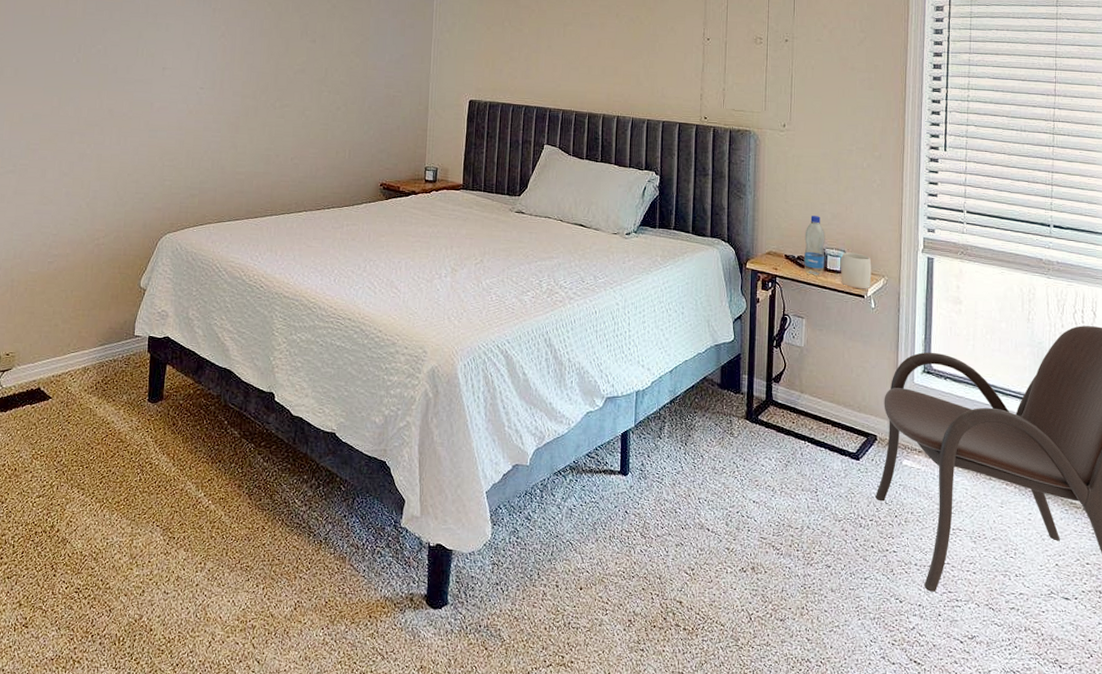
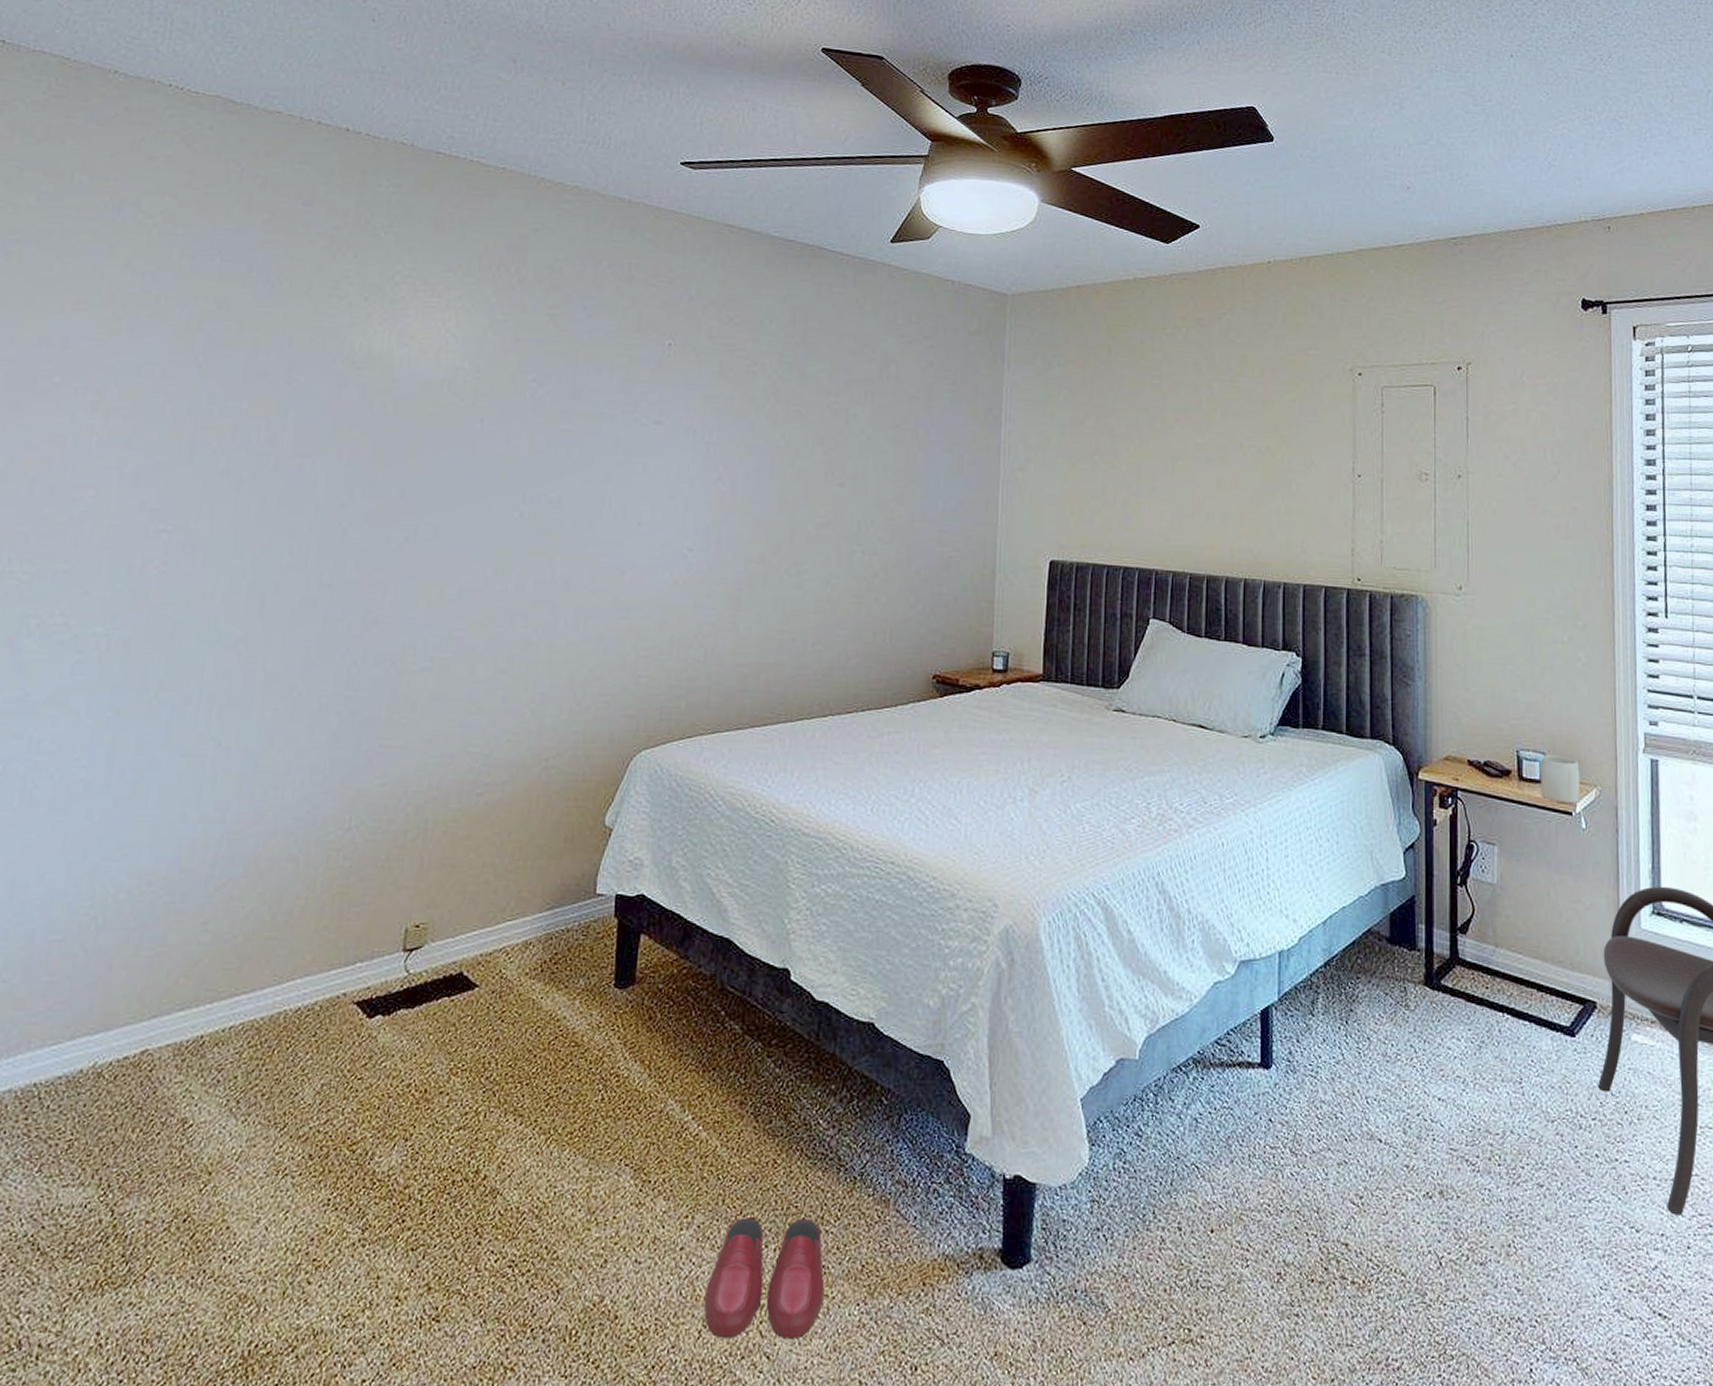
slippers: none [213,565,299,650] -> present [704,1217,825,1339]
bottle: present [804,216,825,277] -> none [1492,707,1520,788]

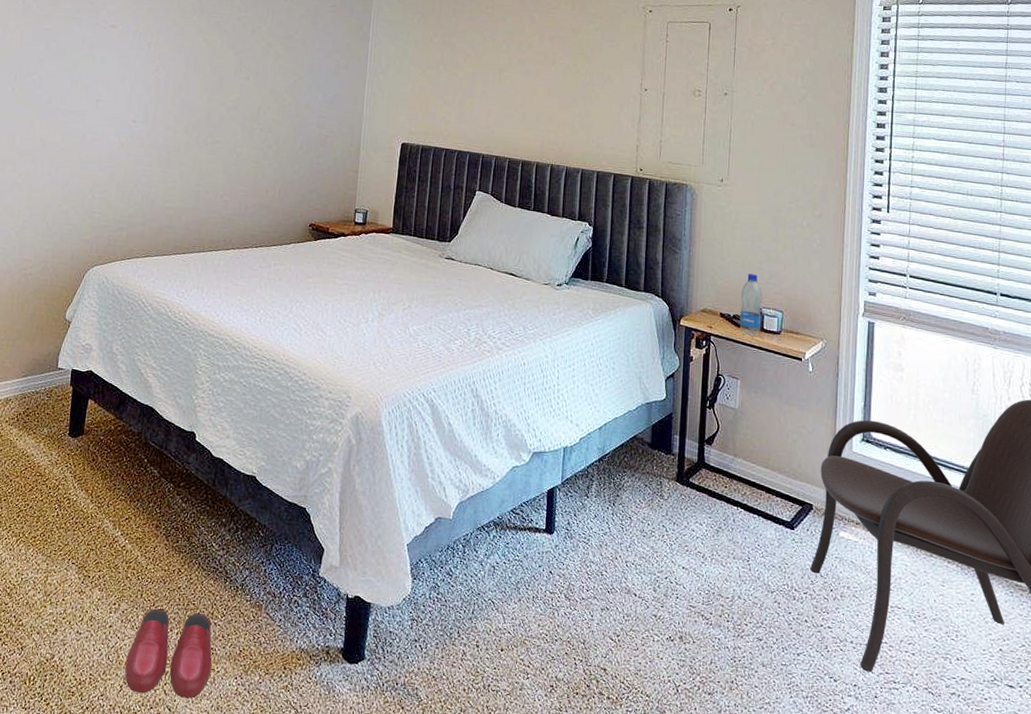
bottle: none [1492,707,1520,788] -> present [740,274,763,337]
mug: present [1539,755,1580,804] -> none [777,313,810,352]

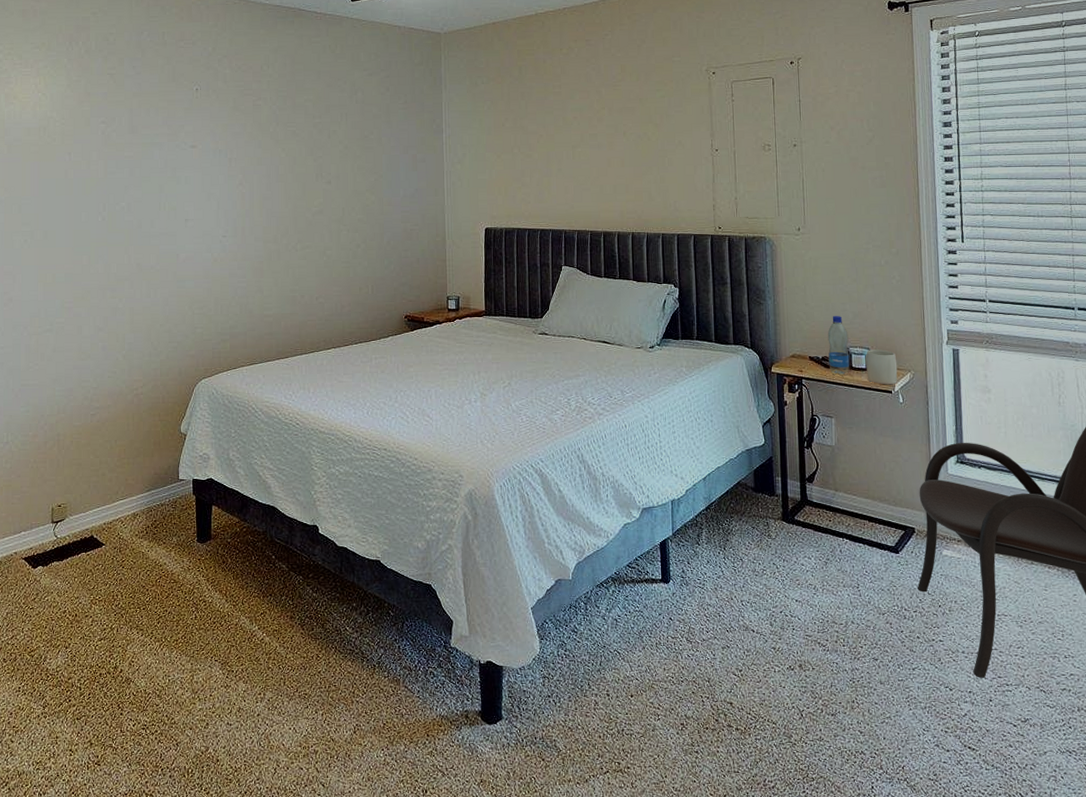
slippers: present [125,608,212,698] -> none [277,693,359,773]
mug: none [777,313,810,352] -> present [865,349,898,385]

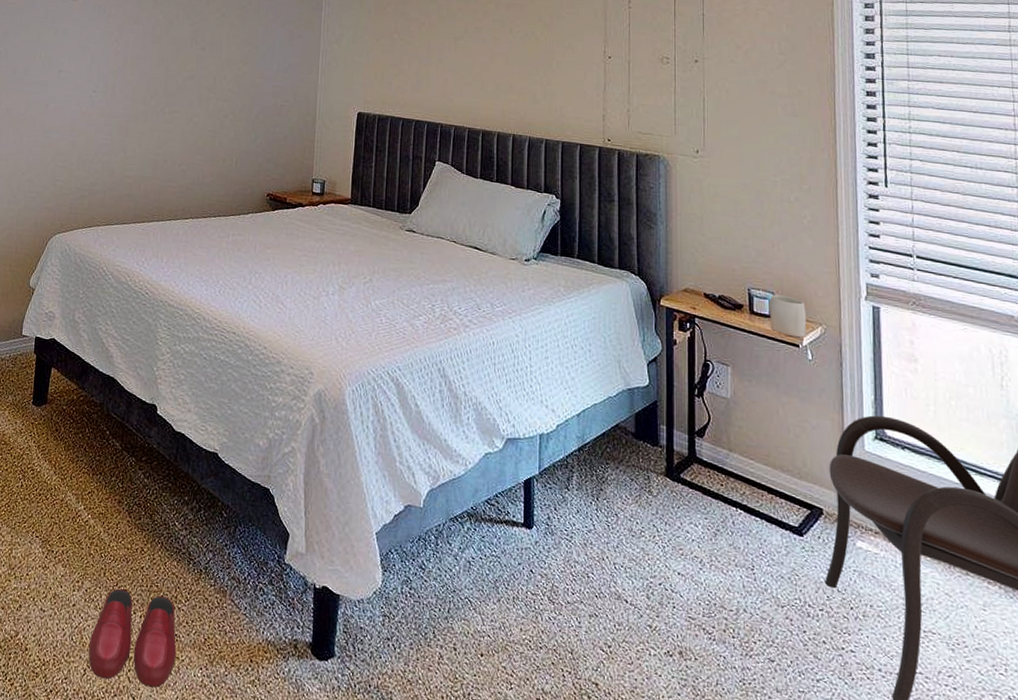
slippers: none [277,693,359,773] -> present [88,588,177,688]
bottle: present [827,316,850,376] -> none [726,251,751,320]

